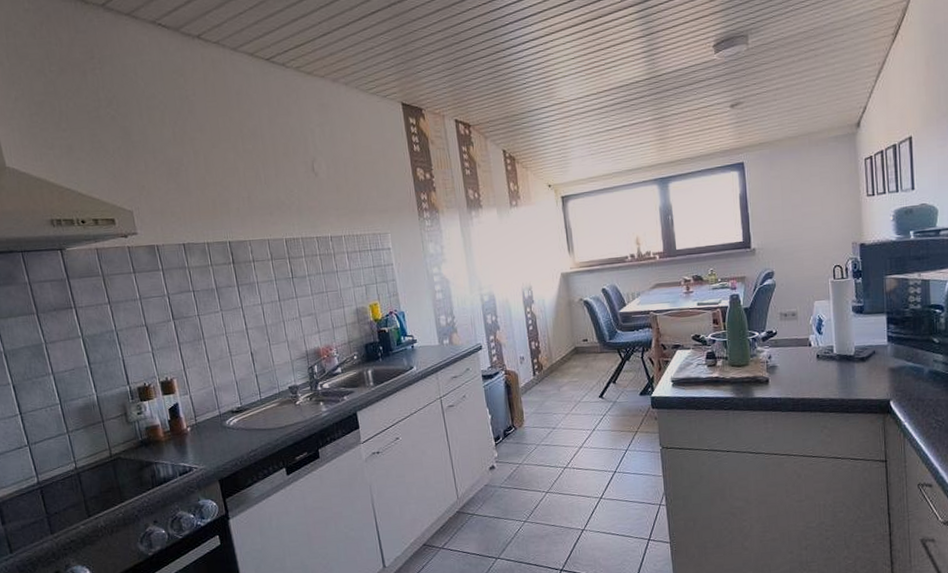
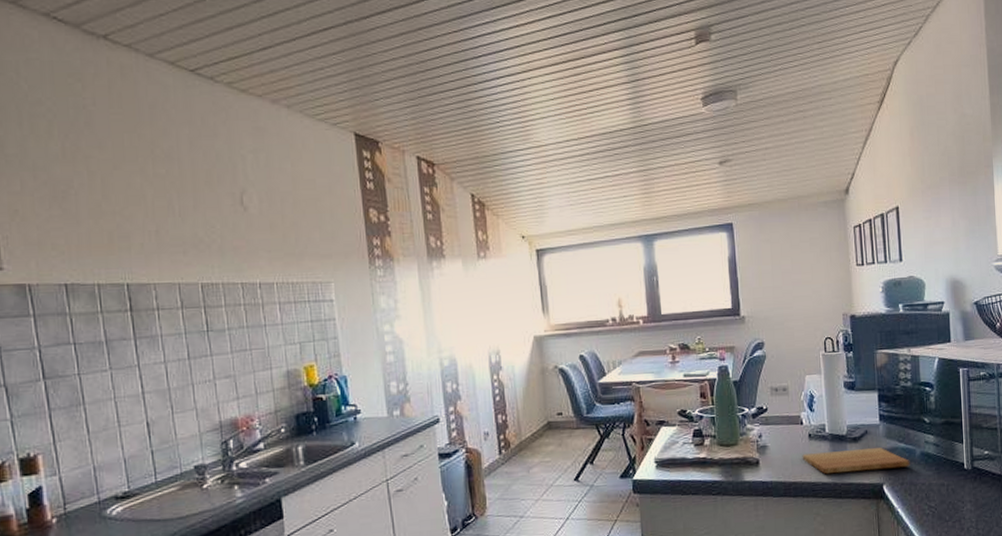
cutting board: none [810,366,918,391] -> present [802,448,910,475]

